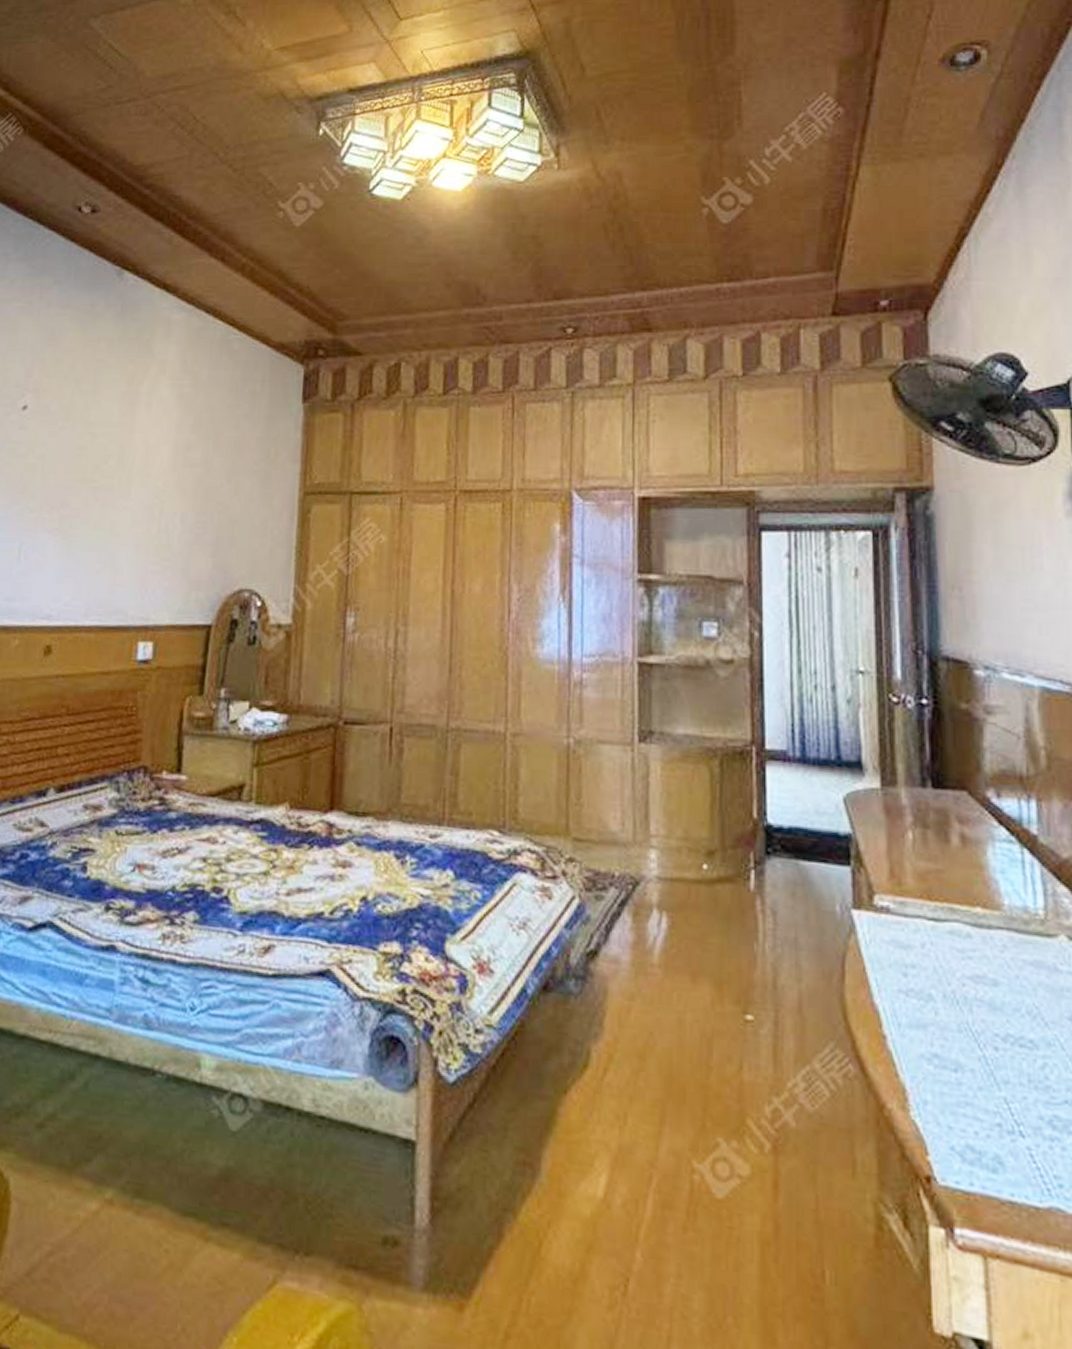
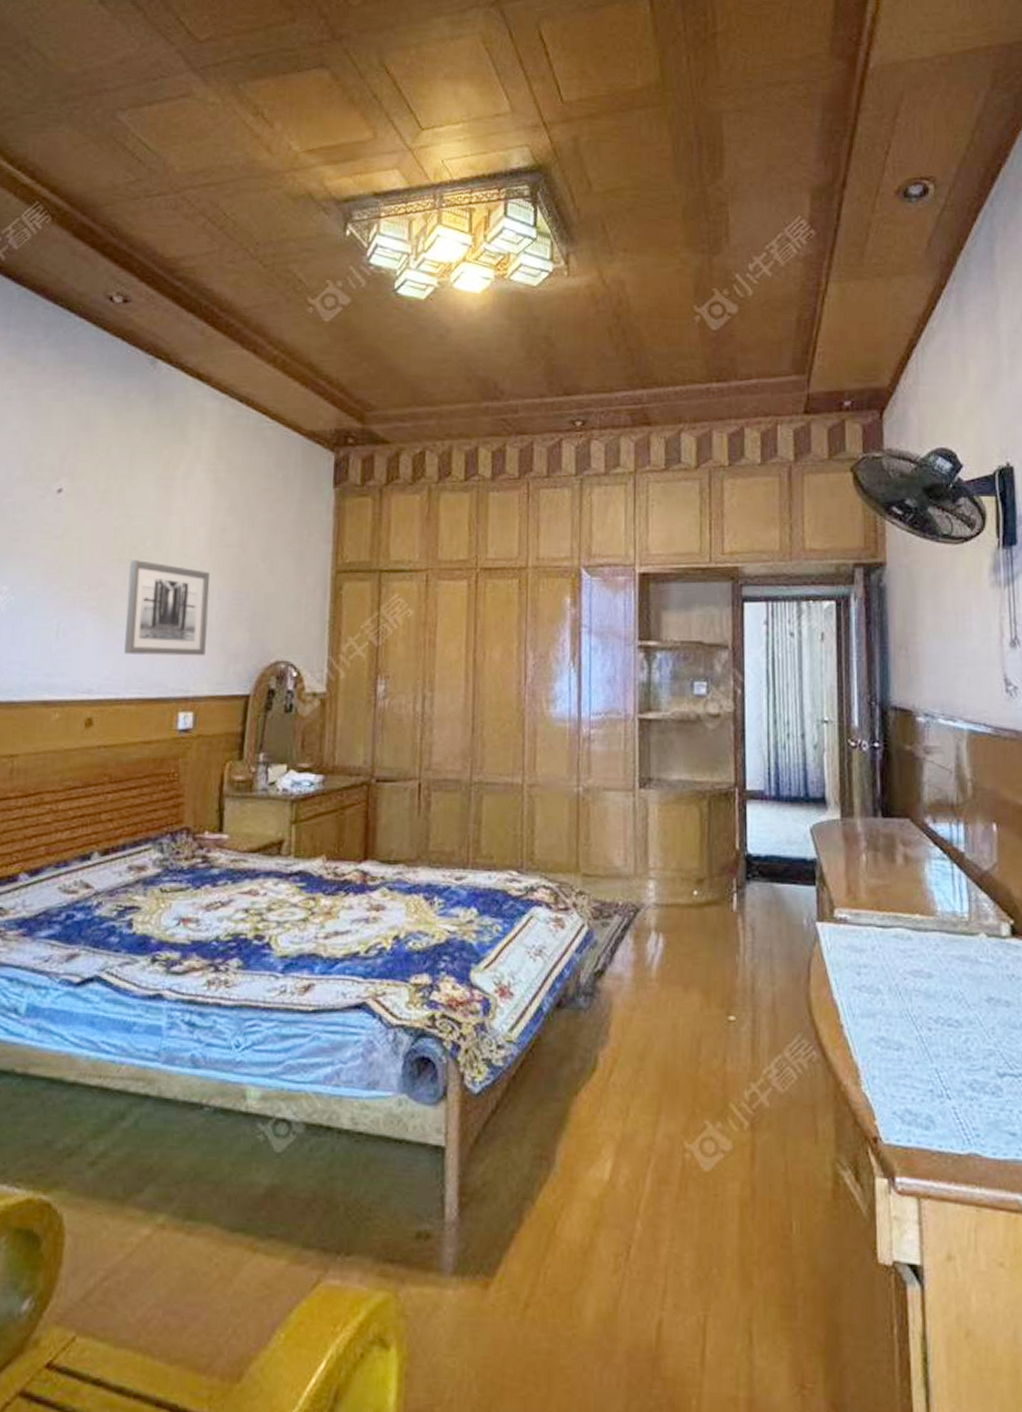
wall art: none [84,479,173,583] -> present [124,560,210,656]

